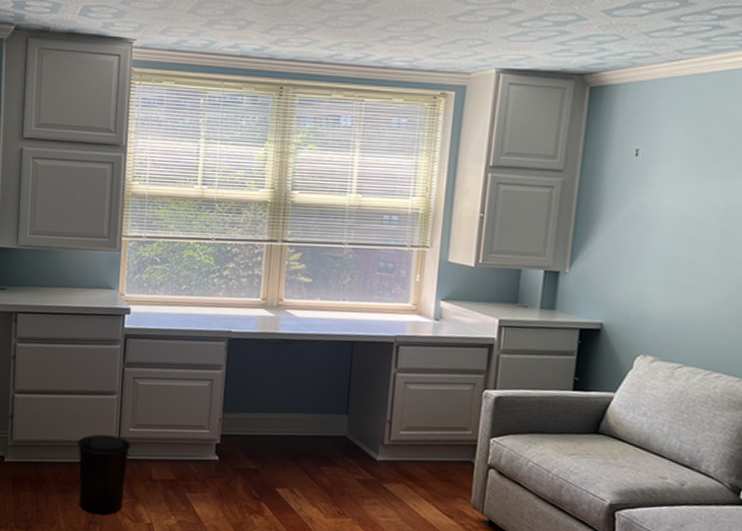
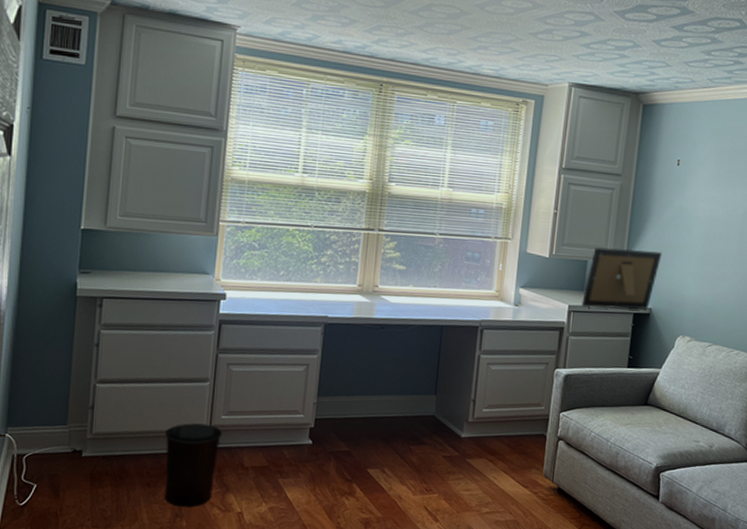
picture frame: none [514,254,617,325] -> present [581,247,663,310]

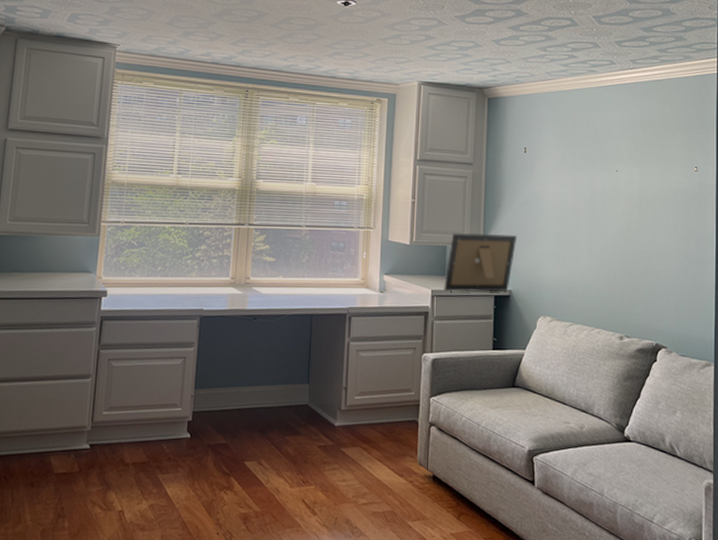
waste bin: present [164,423,223,507] -> none [47,420,104,507]

